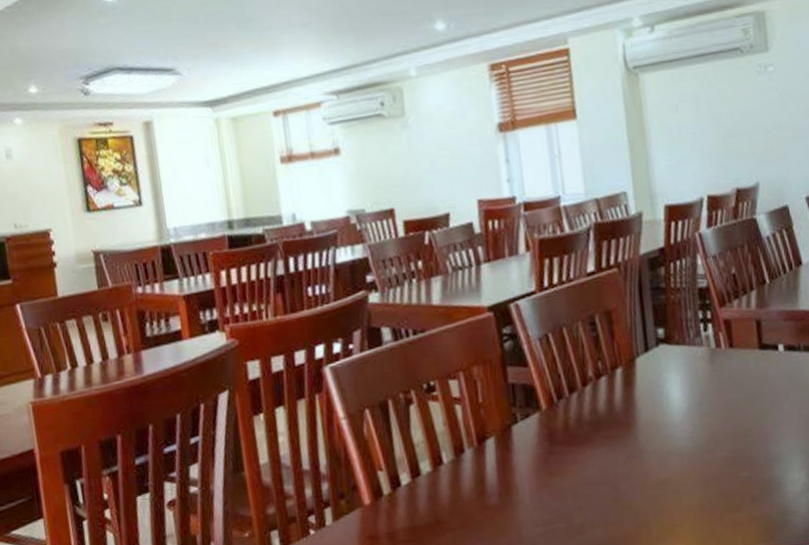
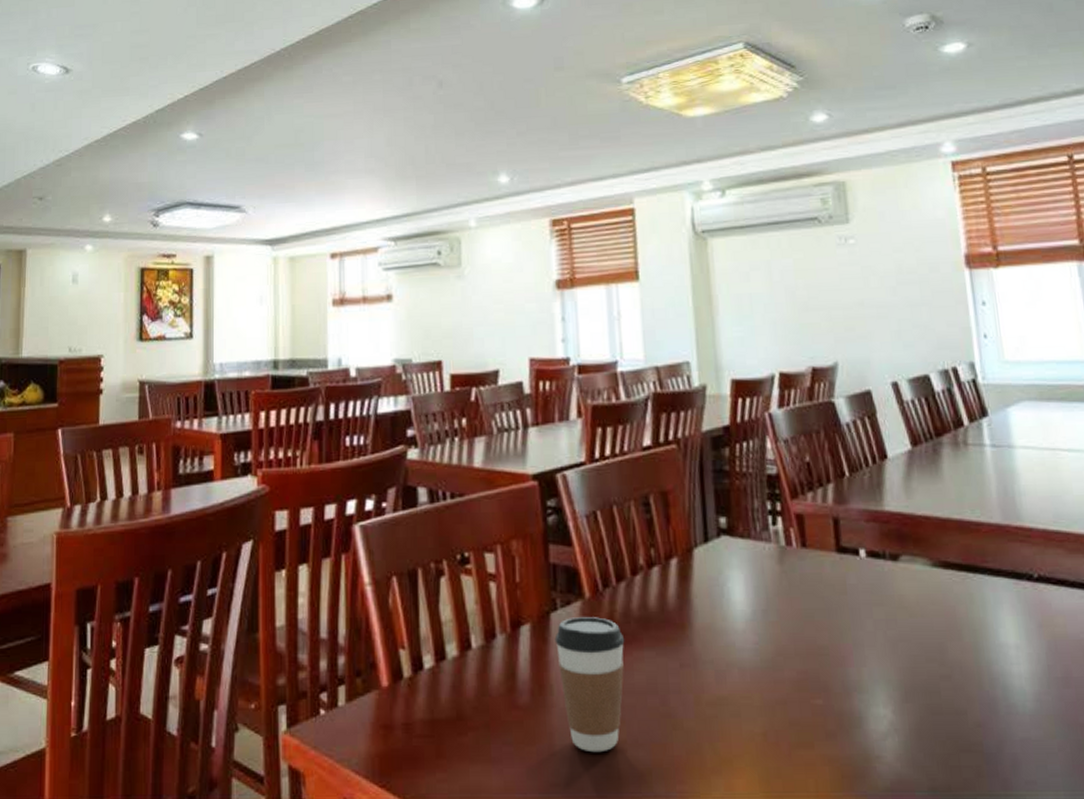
coffee cup: none [517,425,580,537] -> present [554,617,625,753]

